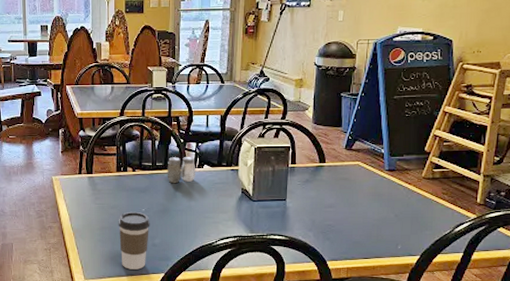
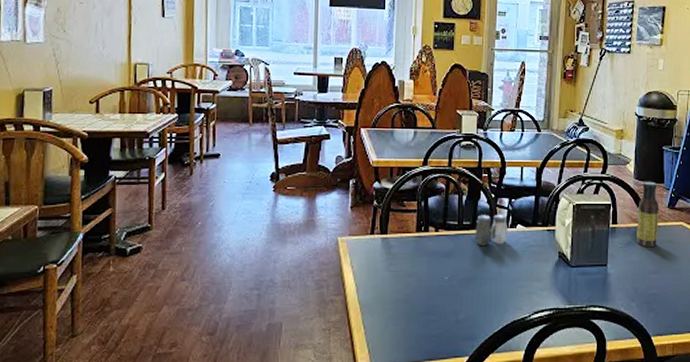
coffee cup: present [118,211,150,270] -> none [415,280,454,353]
sauce bottle: none [314,125,337,185] -> present [637,181,659,248]

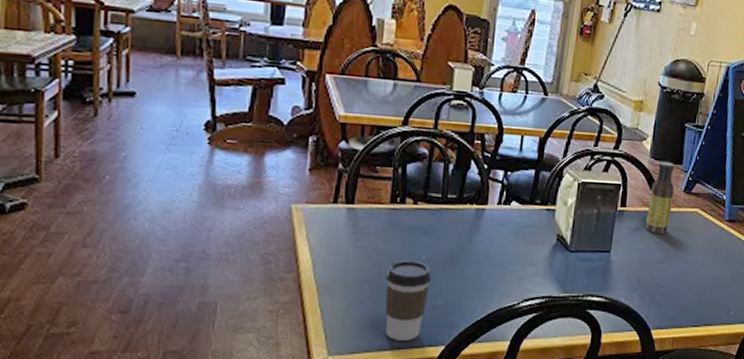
coffee cup: none [415,280,454,353] -> present [385,259,432,341]
salt and pepper shaker: present [475,214,509,247] -> none [460,188,501,224]

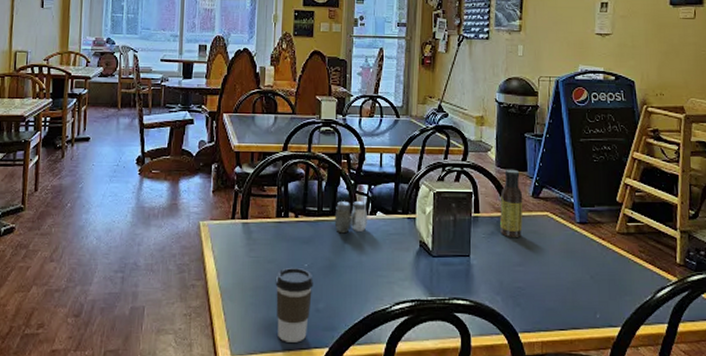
salt and pepper shaker: none [460,188,501,224] -> present [334,200,368,234]

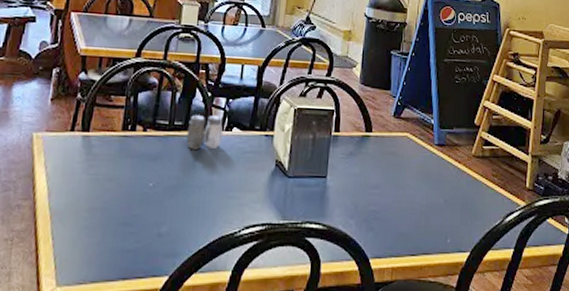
coffee cup: present [275,267,314,343] -> none [112,186,158,271]
sauce bottle: present [500,169,523,238] -> none [359,87,385,160]

